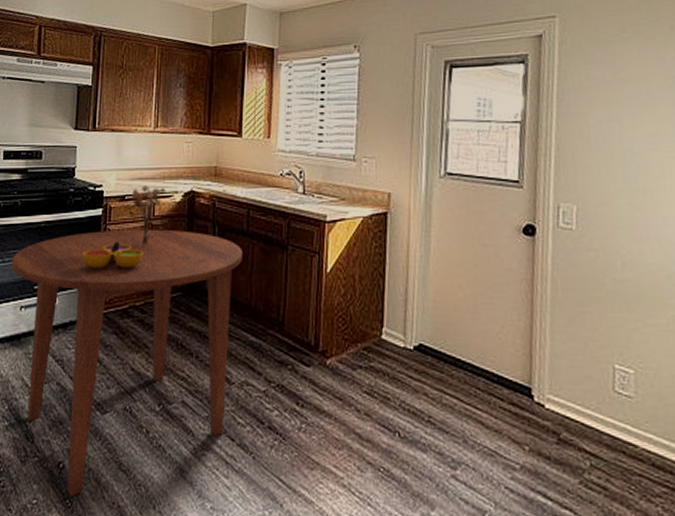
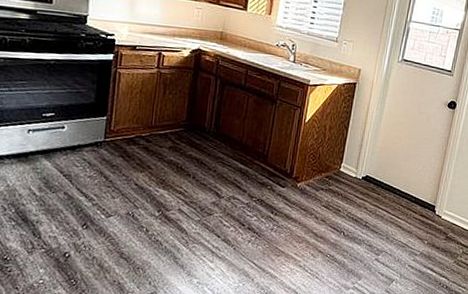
dining table: present [11,229,242,498] -> none [18,73,239,278]
decorative bowl: present [82,241,143,269] -> none [92,83,151,107]
bouquet: present [131,185,166,246] -> none [142,39,176,89]

